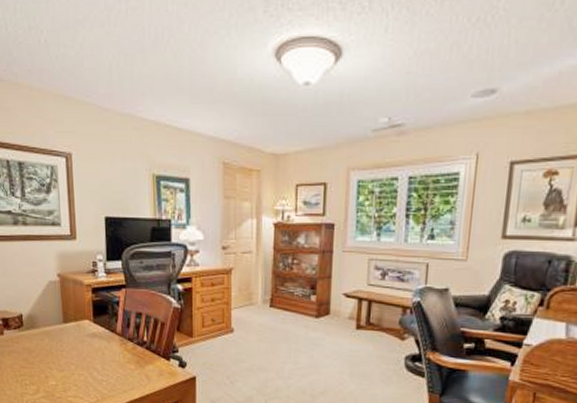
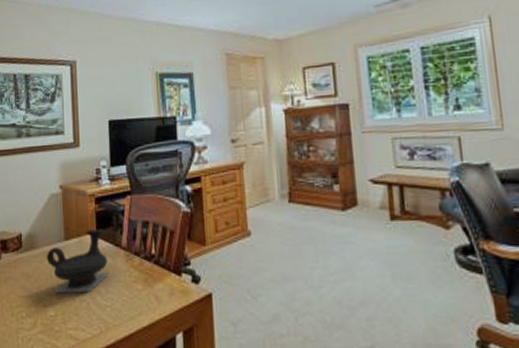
teapot: none [46,315,104,369] -> present [46,229,108,293]

